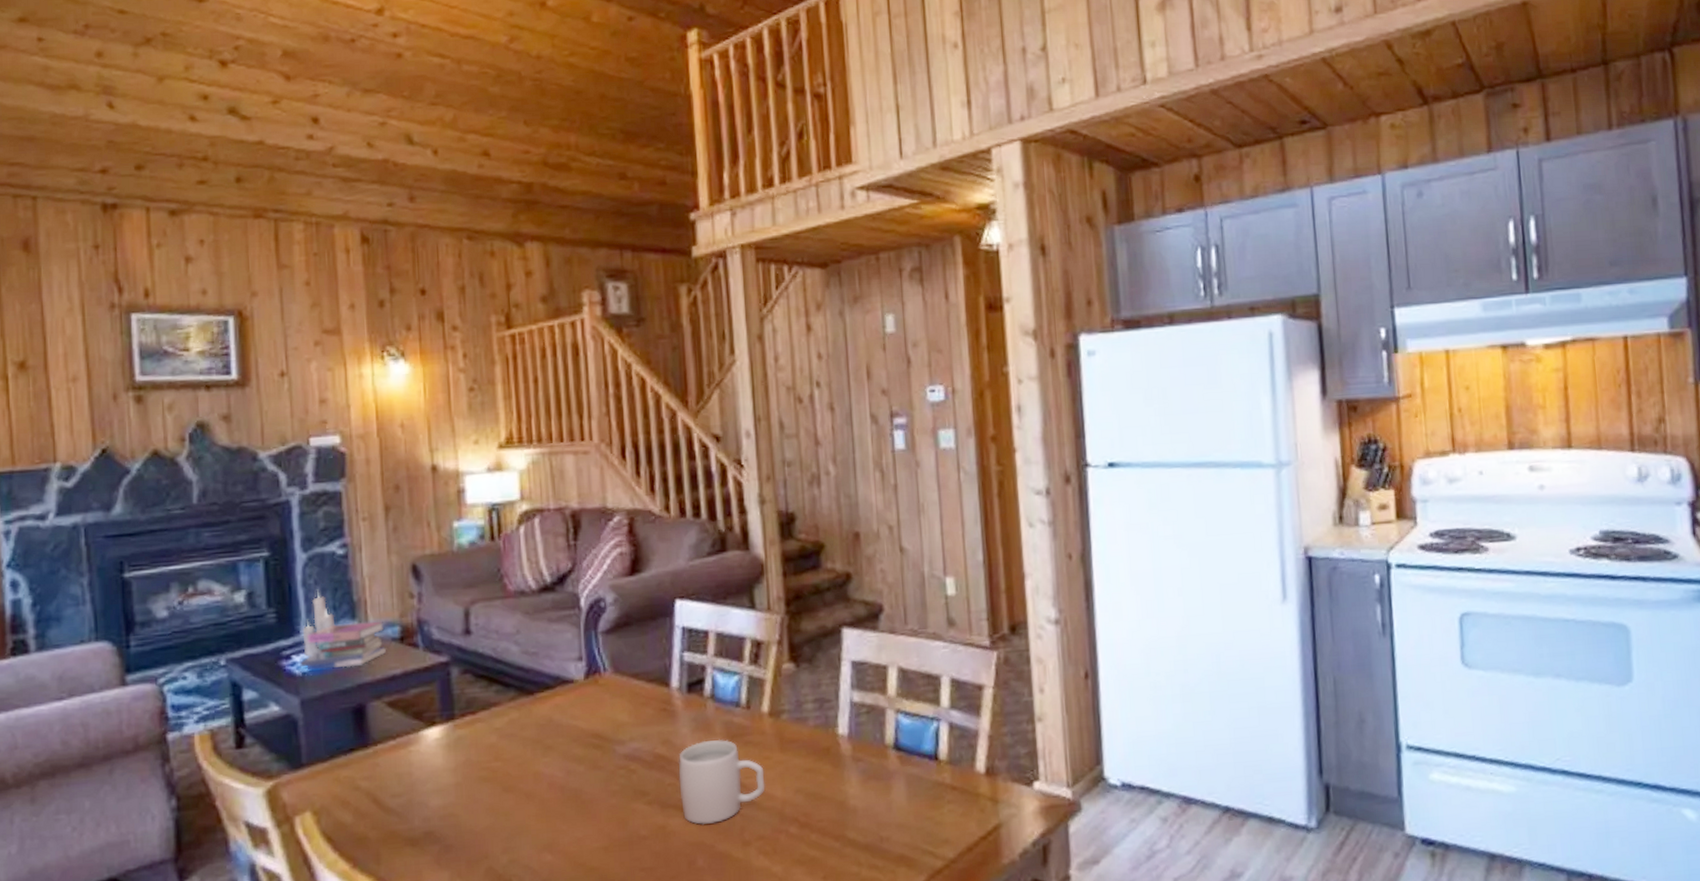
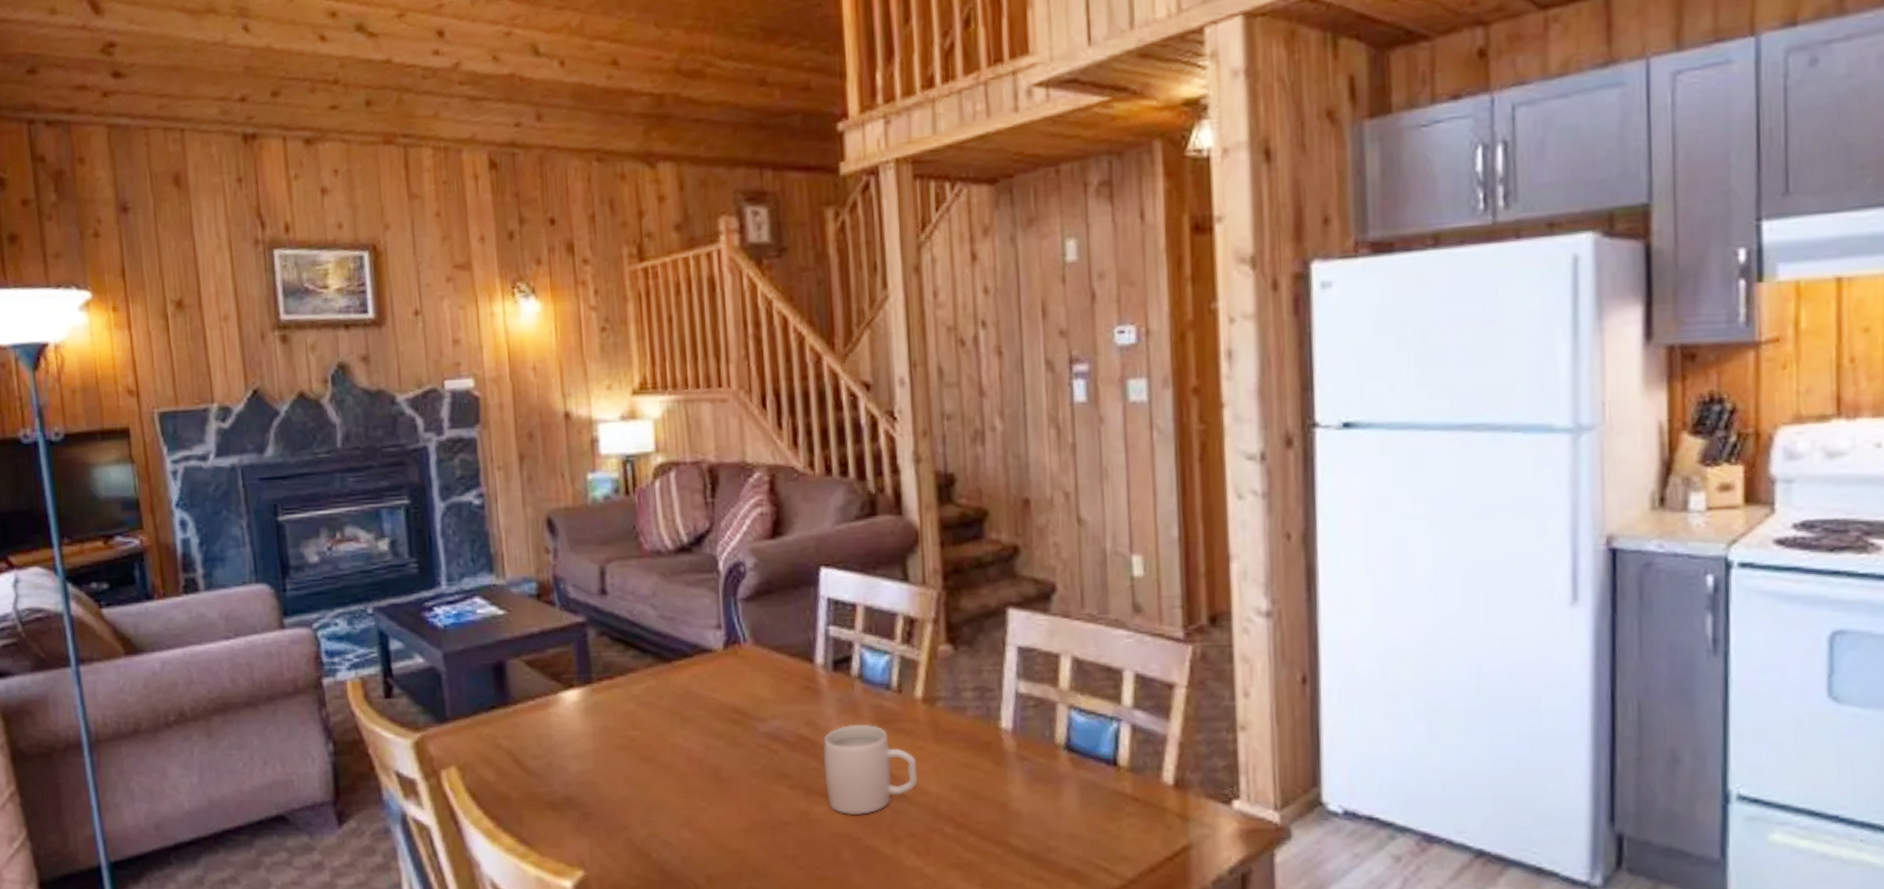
books: present [298,621,387,669] -> none [440,576,524,623]
candle: present [302,592,336,658] -> none [443,543,474,611]

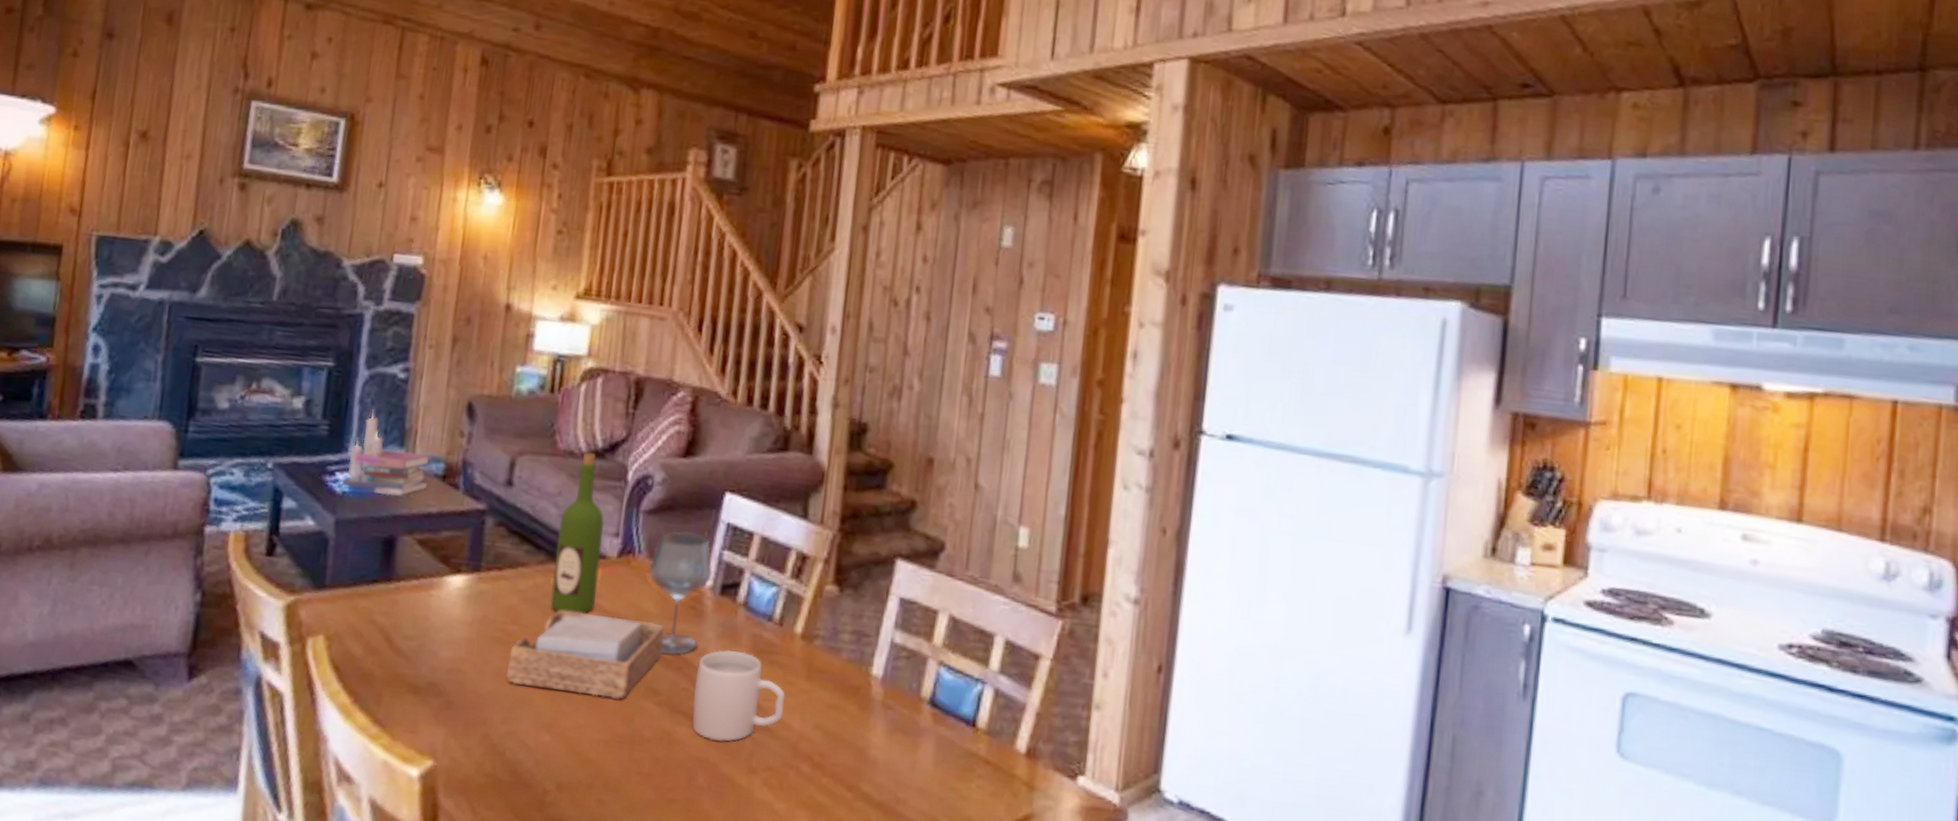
books: none [440,576,524,623] -> present [341,448,430,496]
candle: none [443,543,474,611] -> present [347,412,384,478]
napkin holder: none [636,707,786,789] -> present [505,610,665,700]
wine bottle: none [660,549,710,713] -> present [550,452,605,614]
wine glass: none [757,613,821,738] -> present [648,530,713,656]

